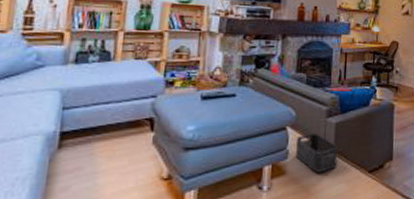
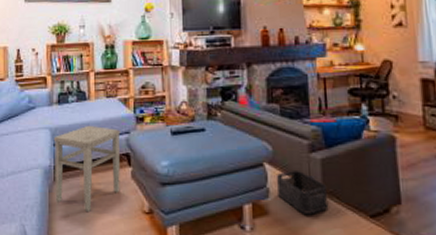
stool: none [56,87,146,181] -> present [53,125,121,211]

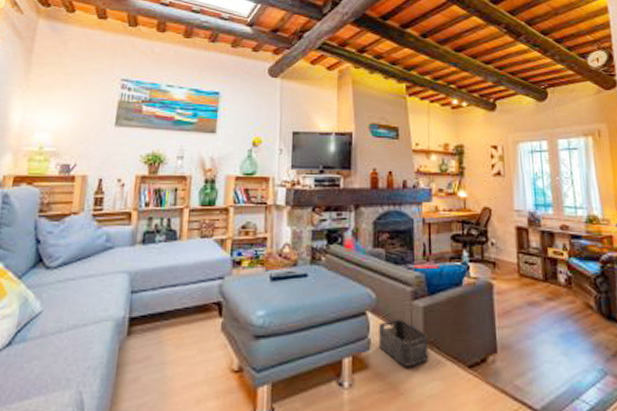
stool: present [53,125,121,211] -> none [125,269,213,372]

